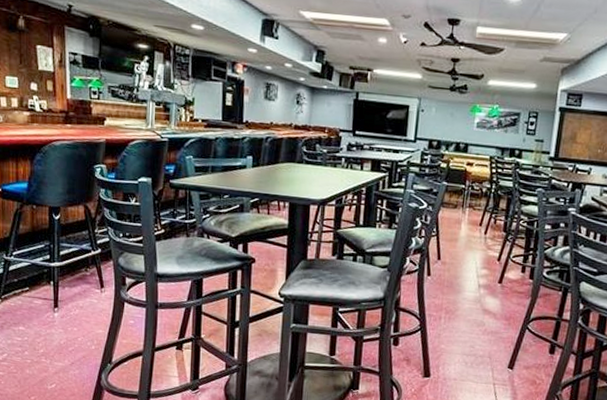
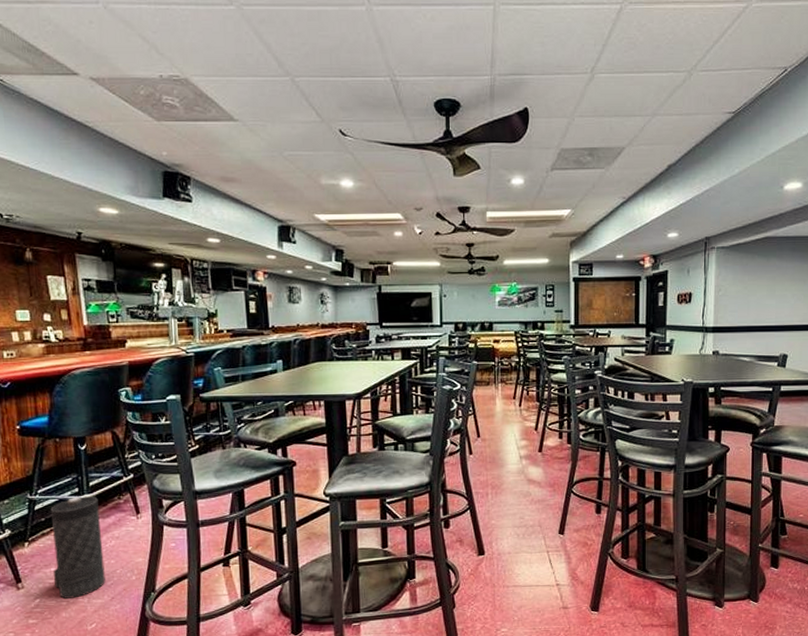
canister: none [21,263,68,358] -> present [50,496,105,599]

